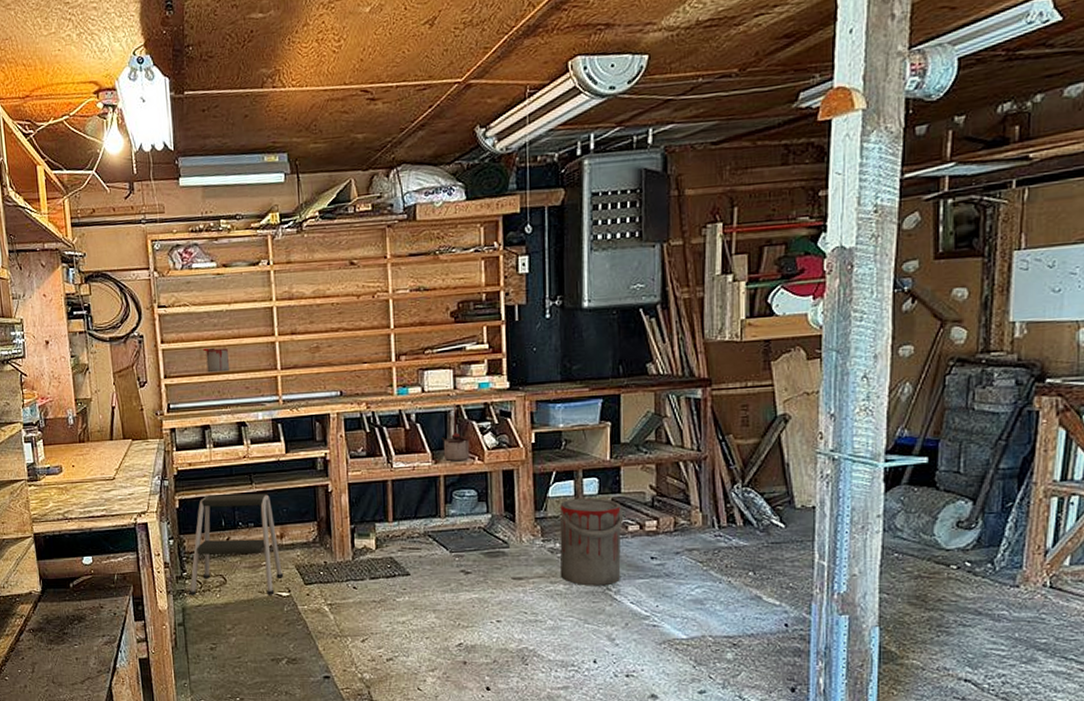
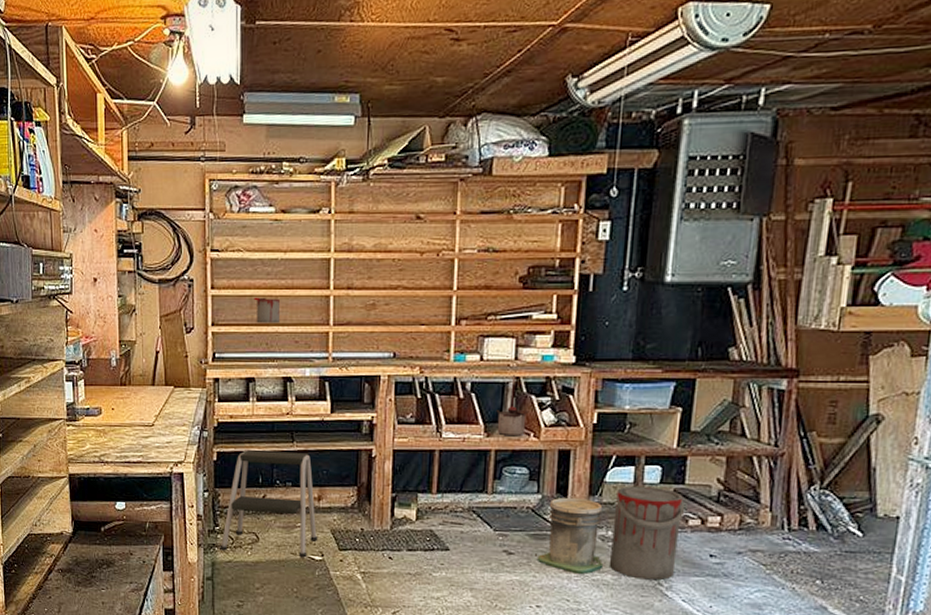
bucket: none [492,514,555,586] -> present [536,497,604,574]

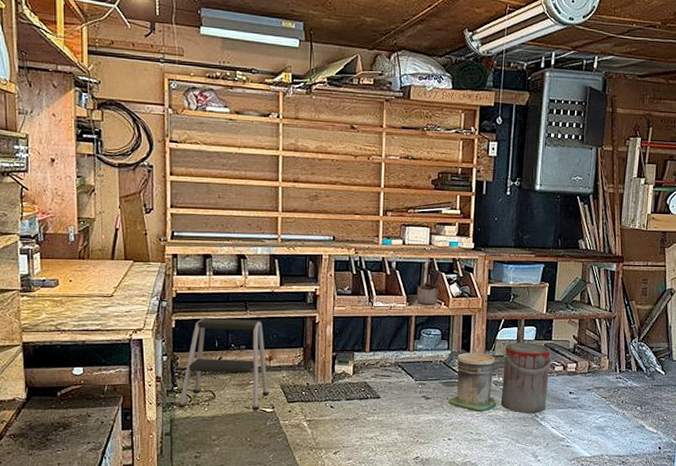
paint can: present [254,297,281,324] -> none [210,184,235,208]

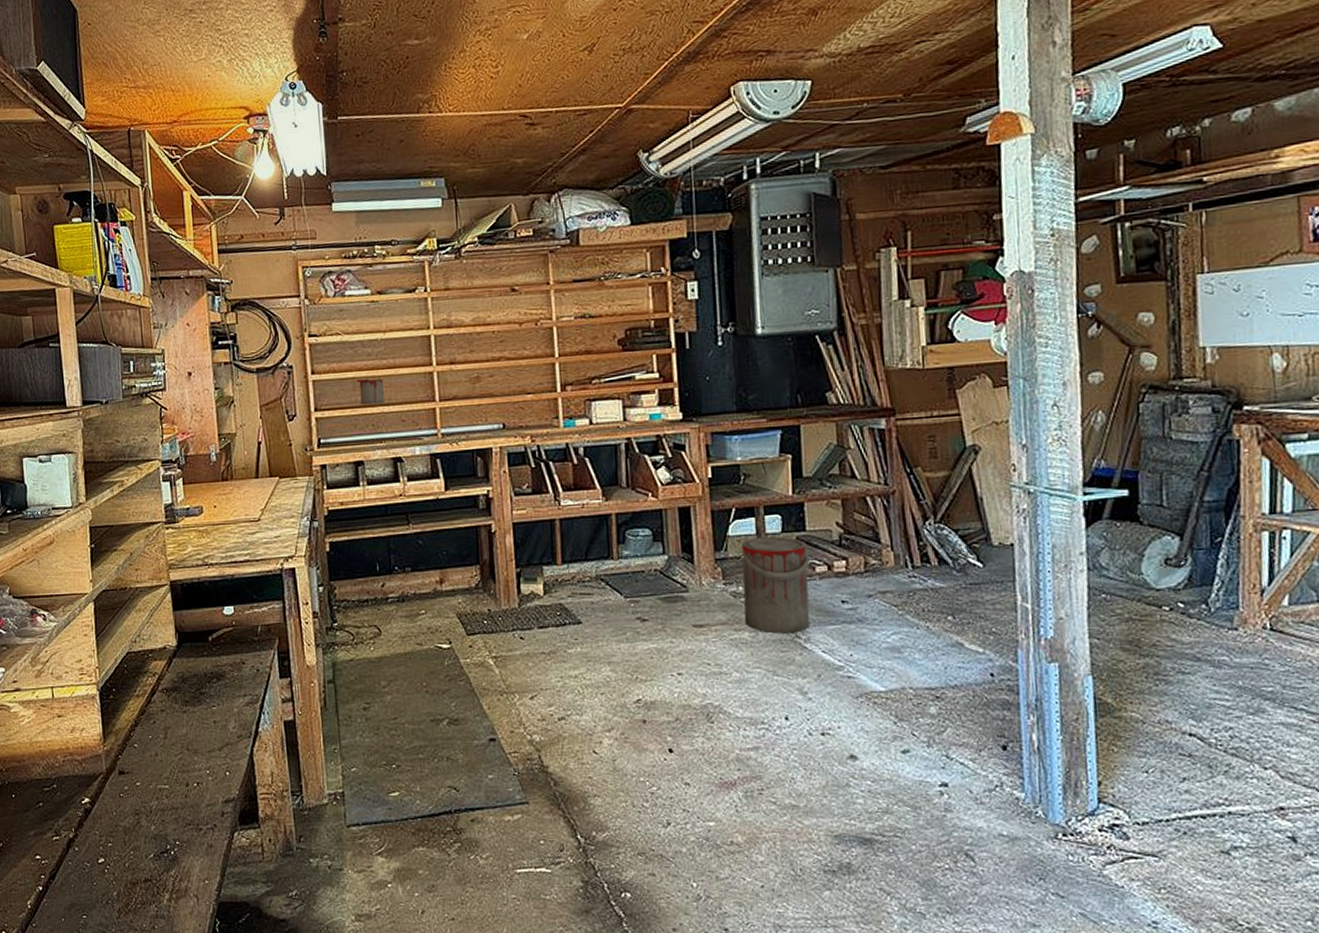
step stool: present [178,318,269,411] -> none [339,534,444,649]
paint can: none [210,184,235,208] -> present [356,378,385,405]
paint can: present [416,257,440,305] -> none [612,436,643,499]
bucket: present [448,352,497,411] -> none [671,555,740,634]

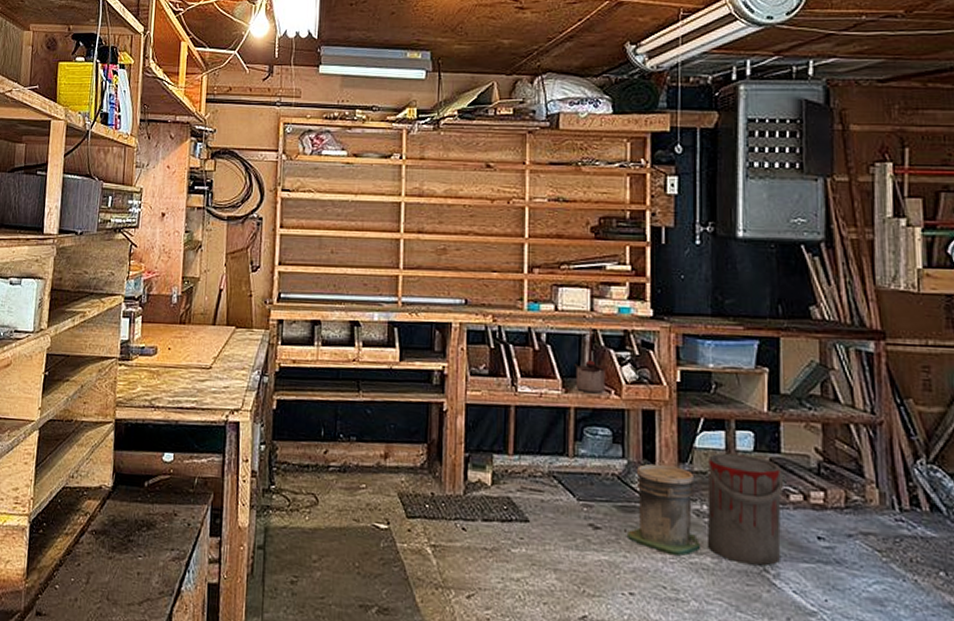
paint can: present [356,378,385,405] -> none [323,237,350,265]
paint can: none [612,436,643,499] -> present [574,327,607,394]
bucket: none [671,555,740,634] -> present [626,463,701,556]

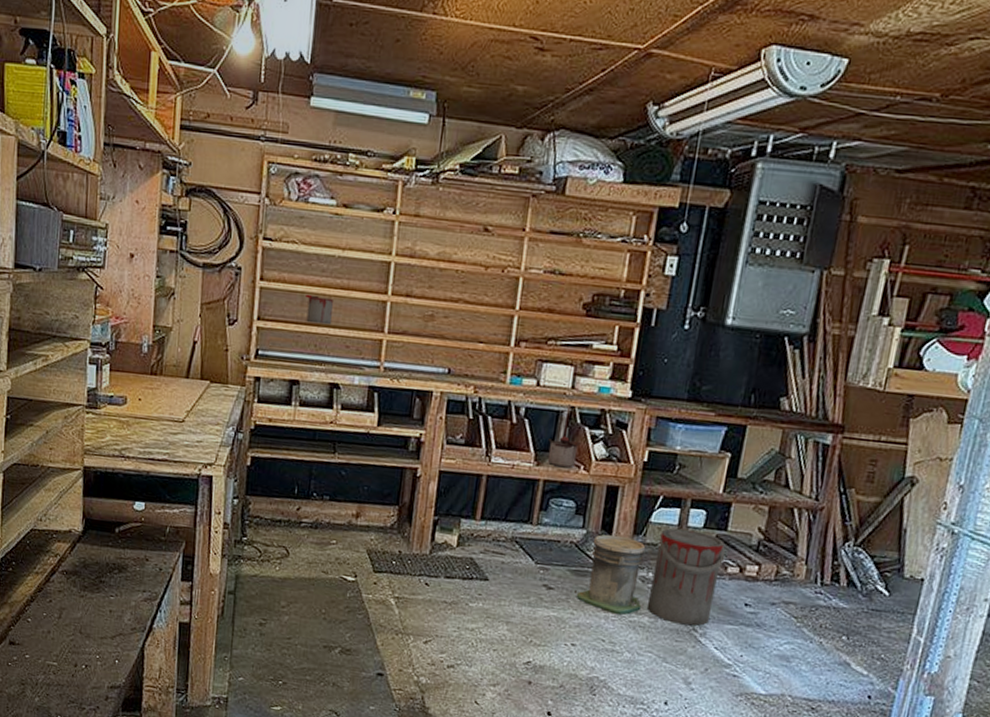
paint can: none [323,237,350,265] -> present [305,294,335,325]

